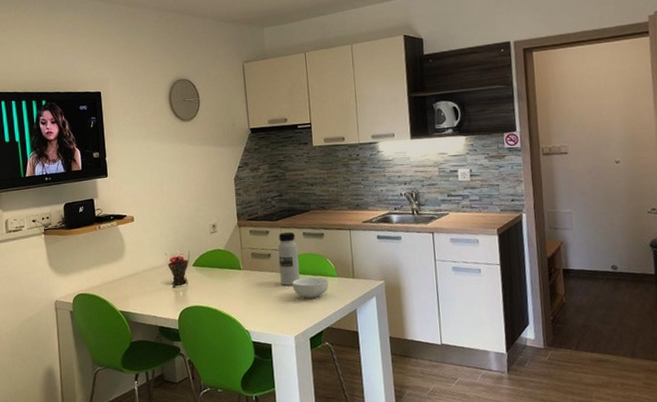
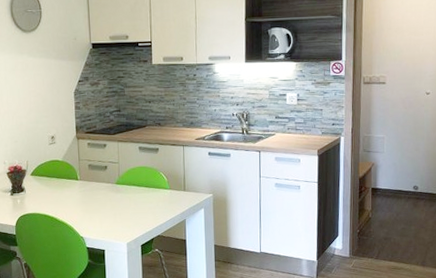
water bottle: present [277,231,300,286] -> none [114,145,134,196]
cereal bowl: present [292,277,329,298] -> none [127,188,161,208]

